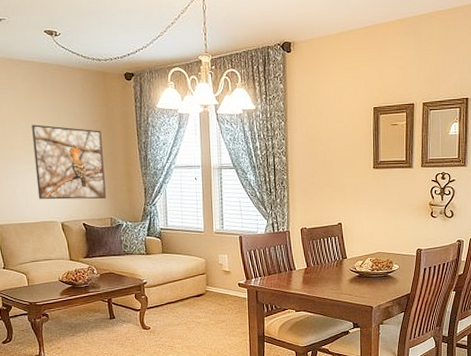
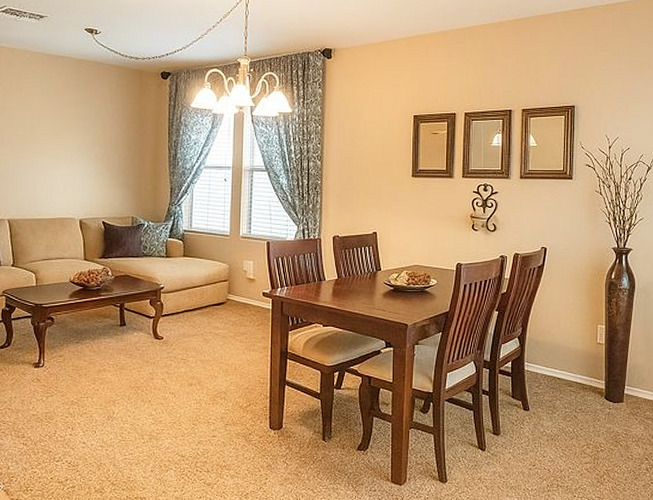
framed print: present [32,124,106,200] -> none [58,119,131,196]

